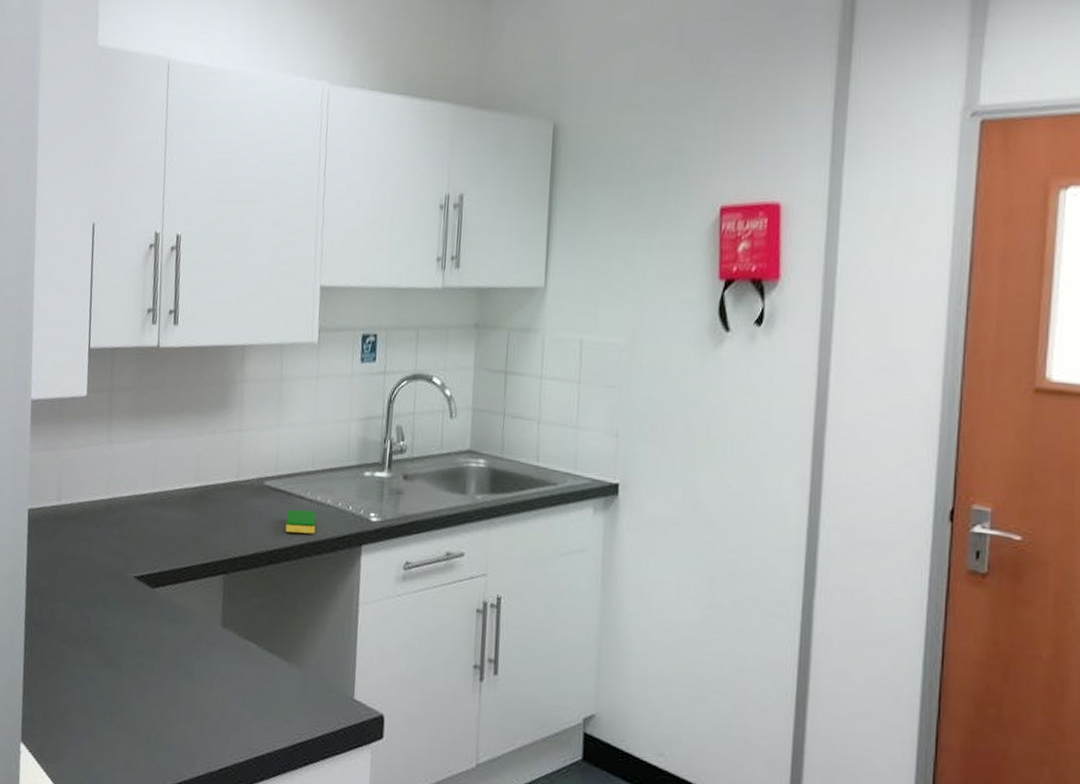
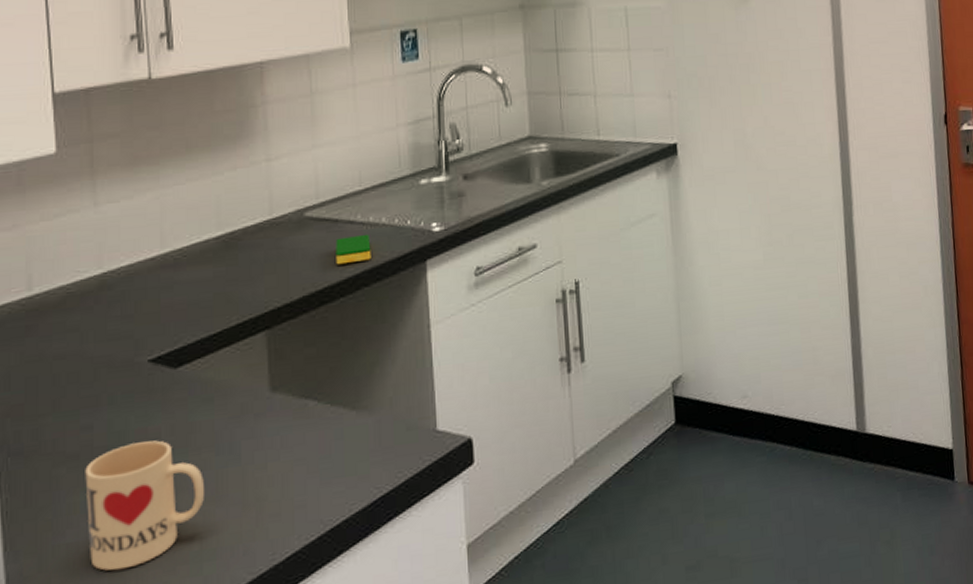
mug: none [79,639,164,738] -> present [85,440,204,571]

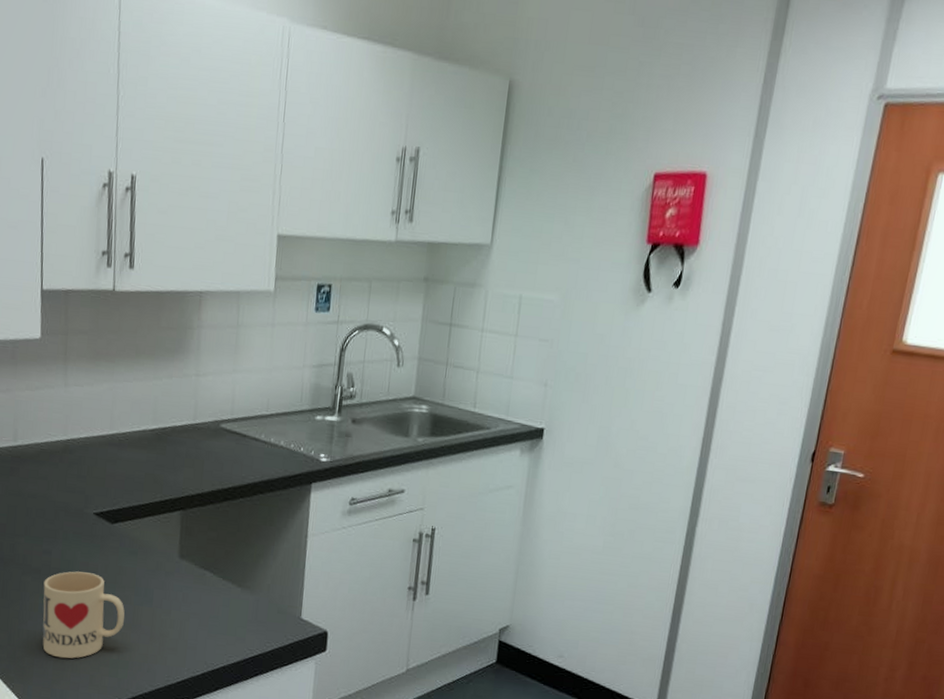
dish sponge: present [335,234,371,265] -> none [240,450,269,473]

